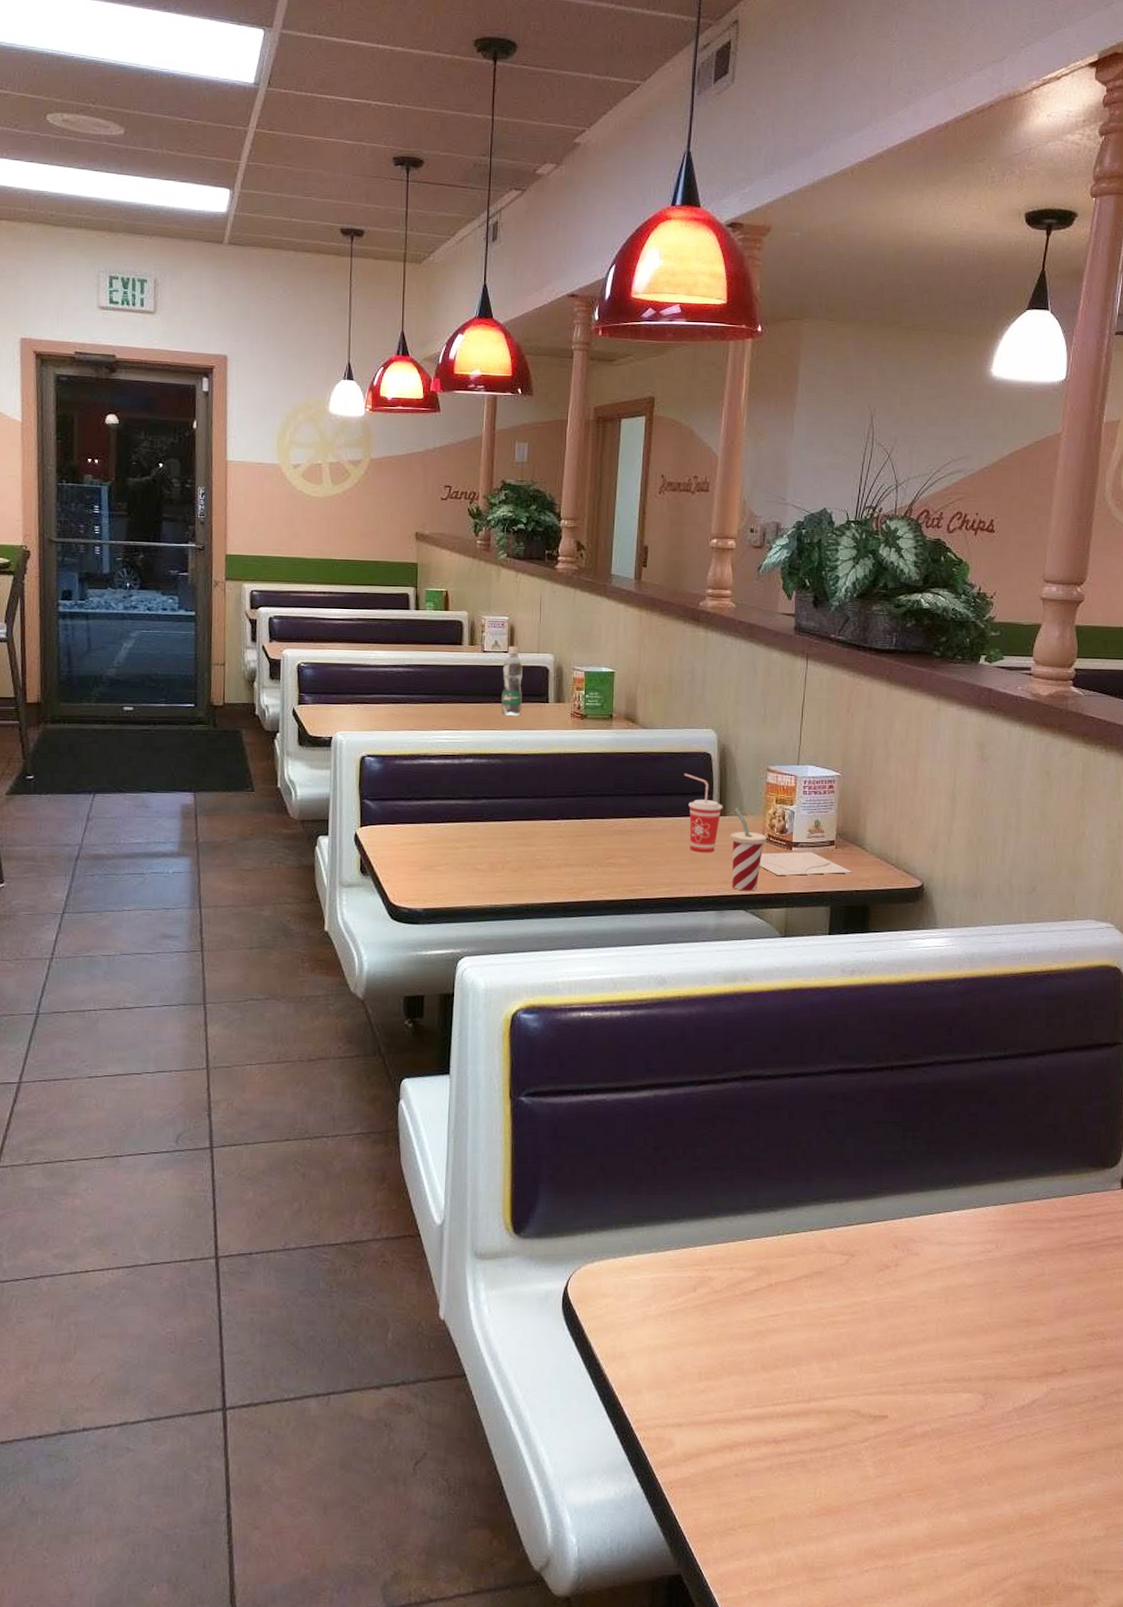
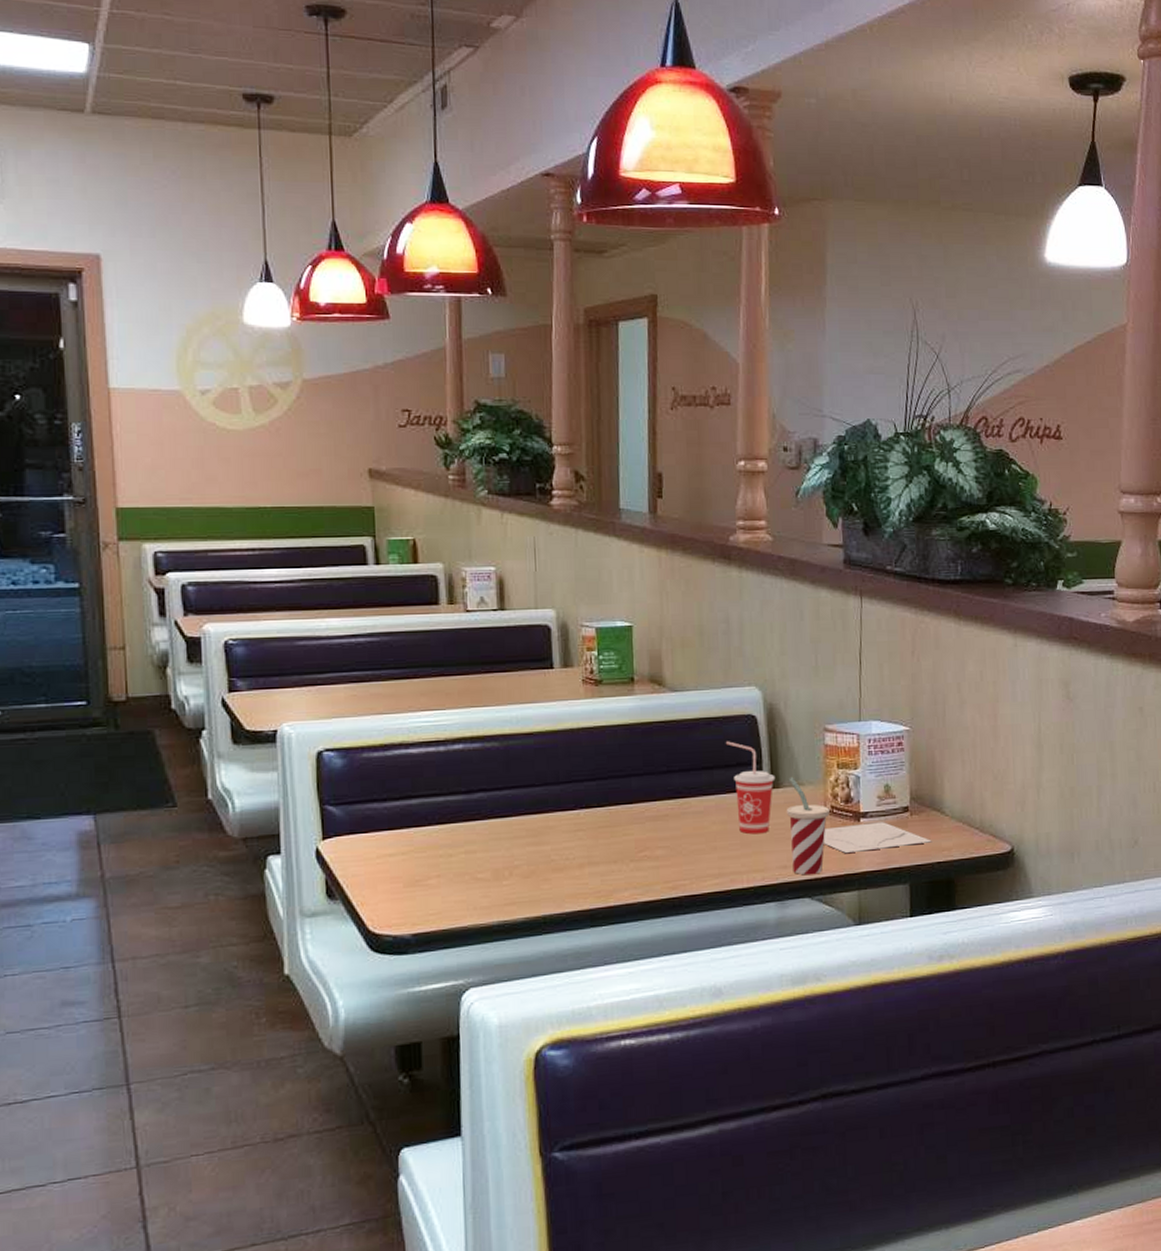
bottle: present [501,645,523,717] -> none [492,602,520,689]

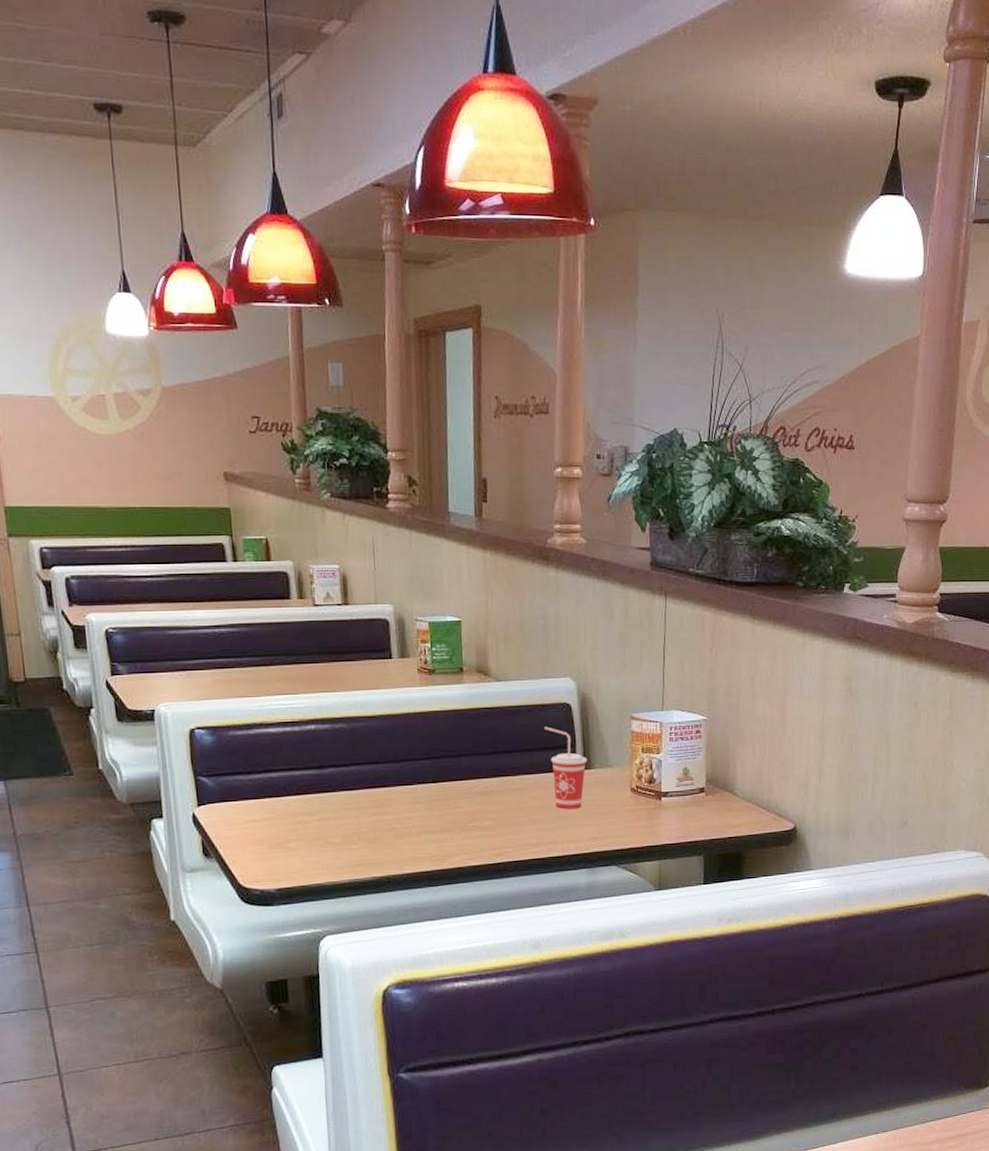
beverage cup: present [786,776,830,875] -> none [596,759,635,846]
napkin: present [823,822,932,853] -> none [628,801,724,827]

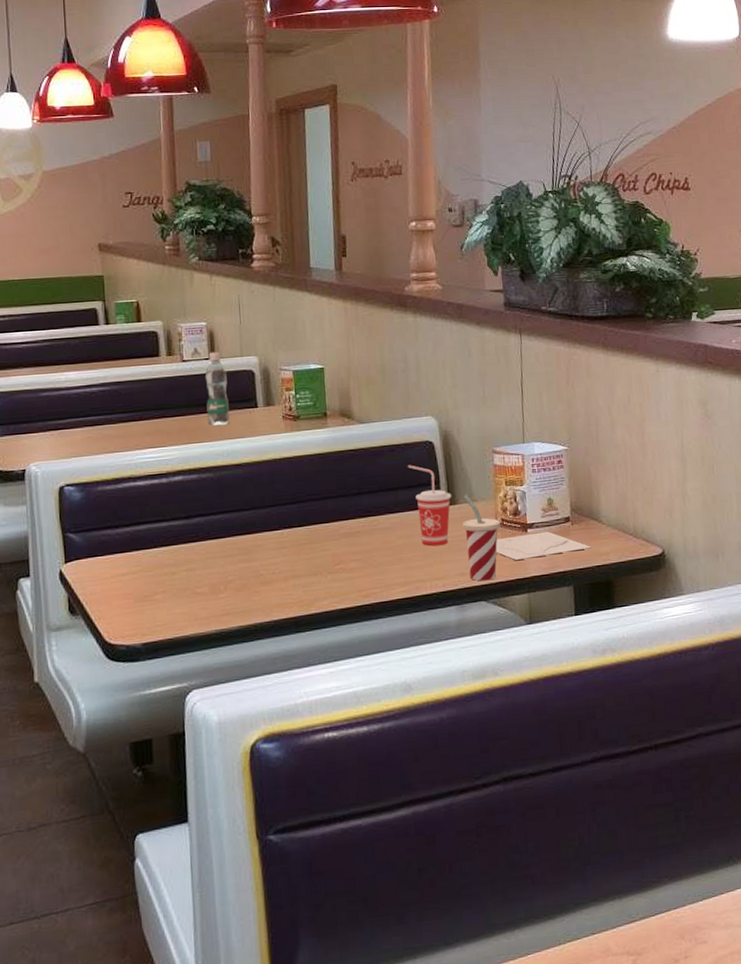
bottle: none [337,597,363,676] -> present [204,351,230,427]
beverage cup: none [596,759,635,846] -> present [462,494,500,581]
napkin: none [628,801,724,827] -> present [495,531,592,560]

